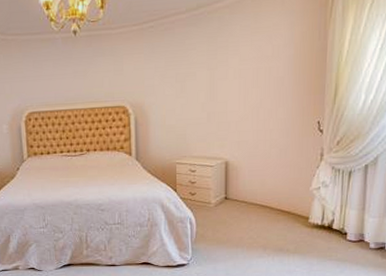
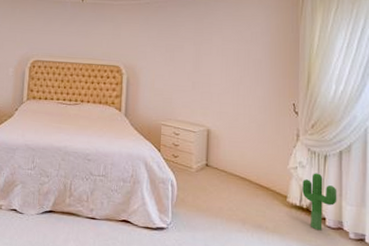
decorative plant: none [324,190,361,246] -> present [302,173,337,231]

